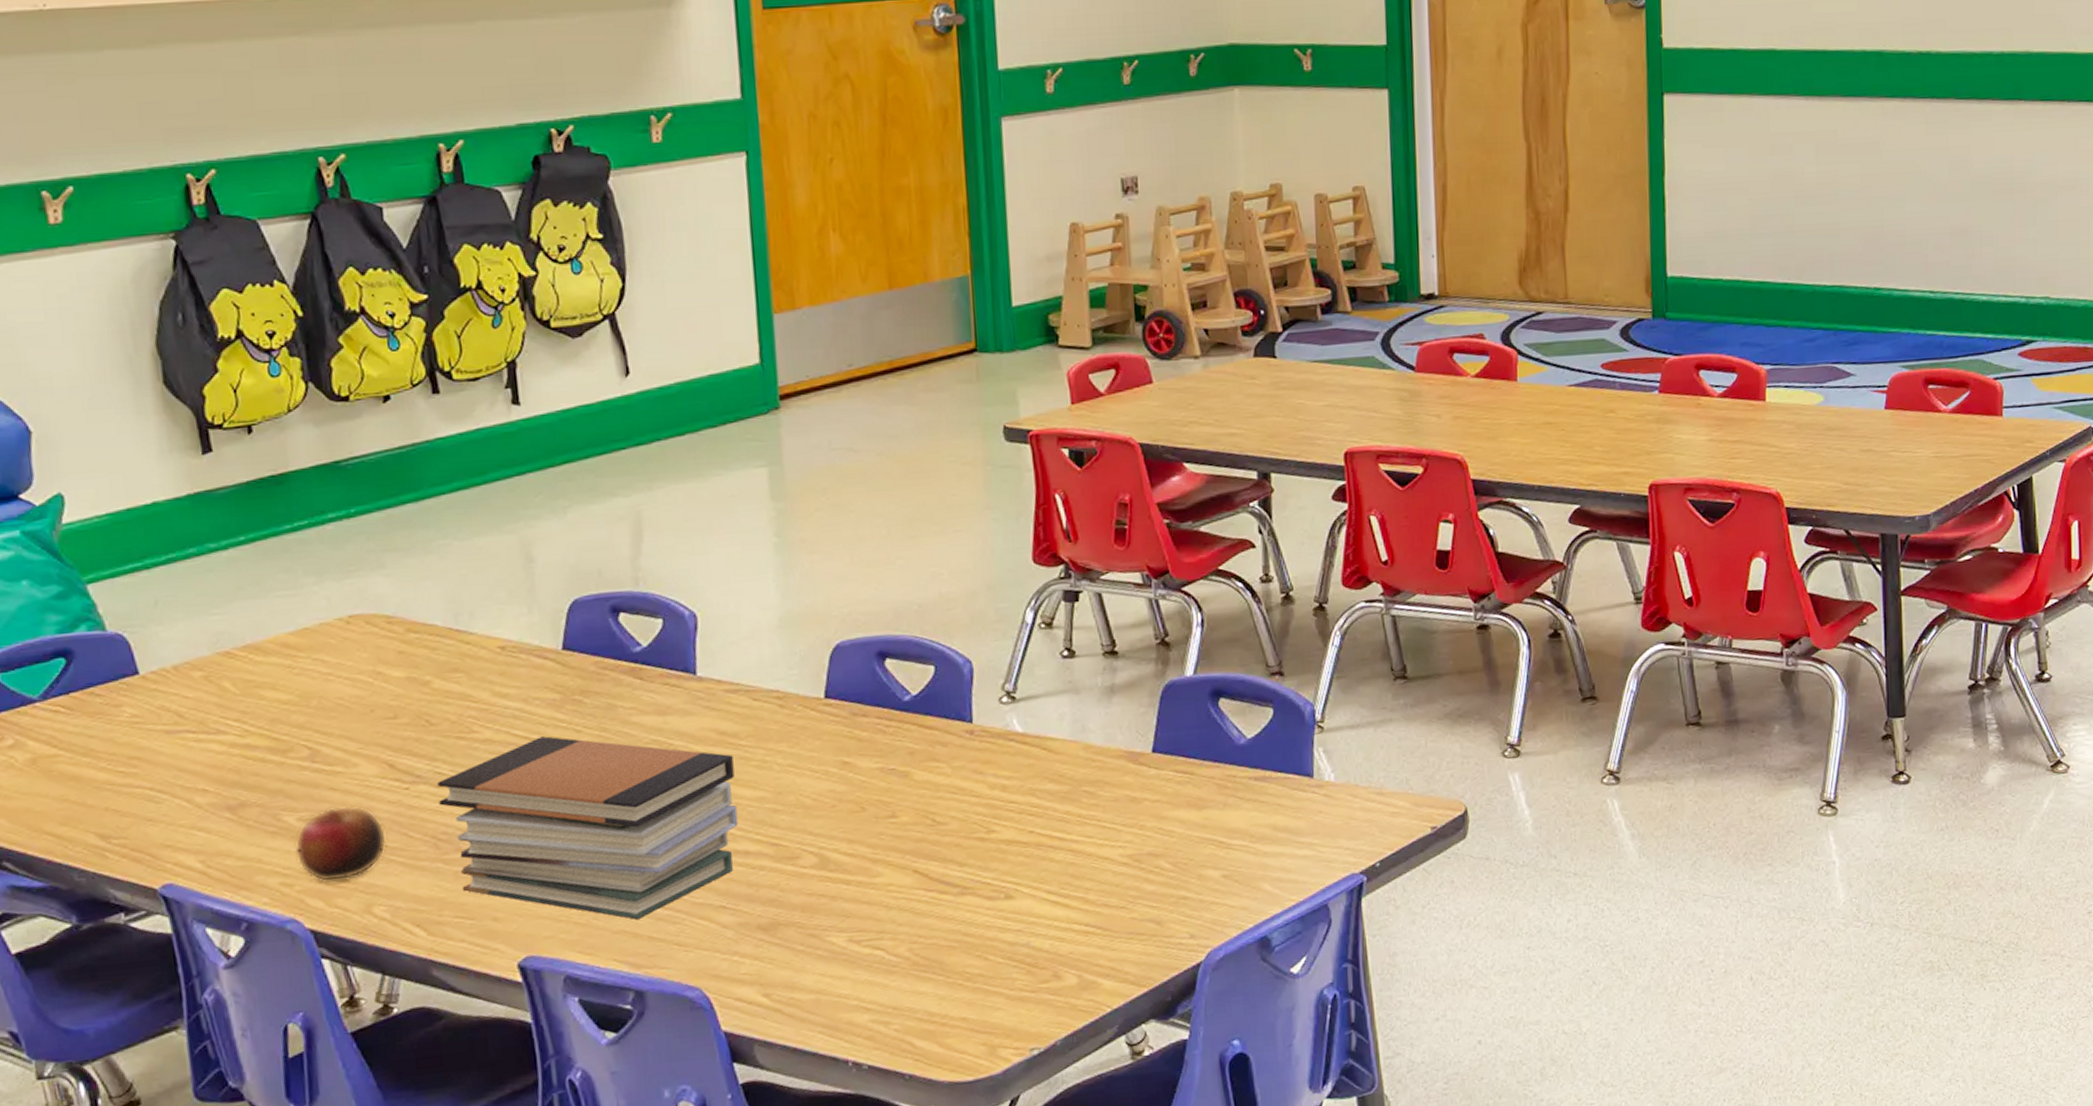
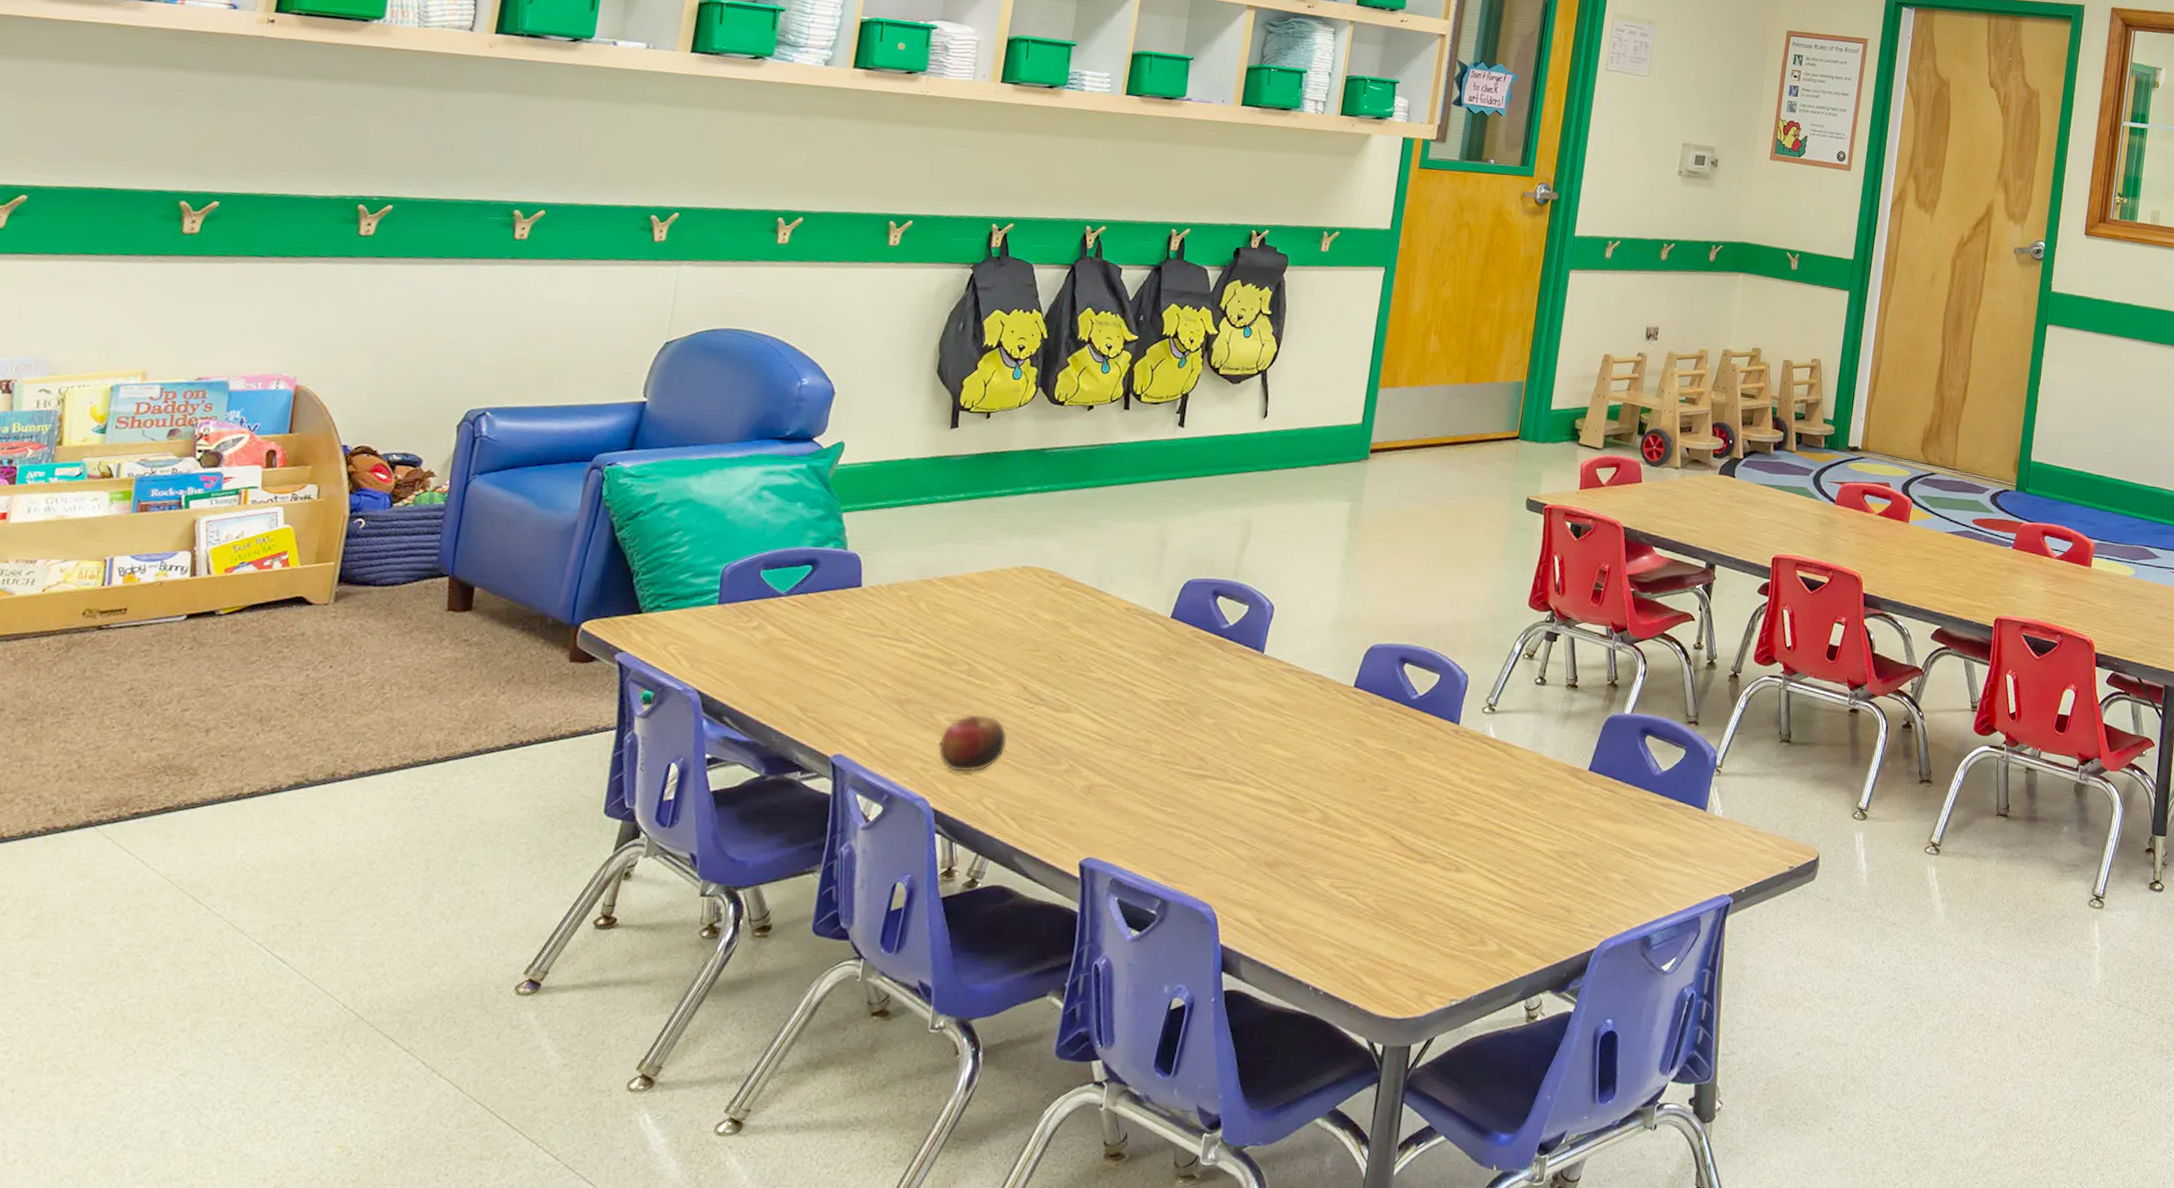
book stack: present [437,736,739,919] -> none [1052,683,1277,841]

